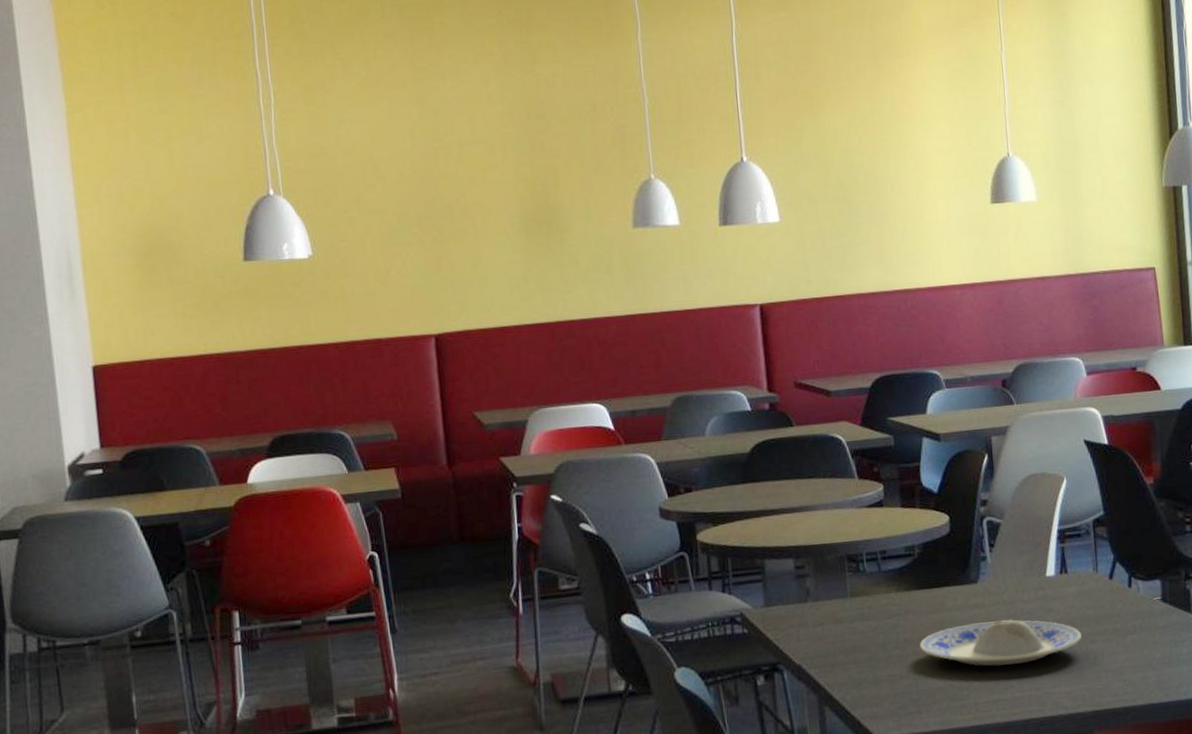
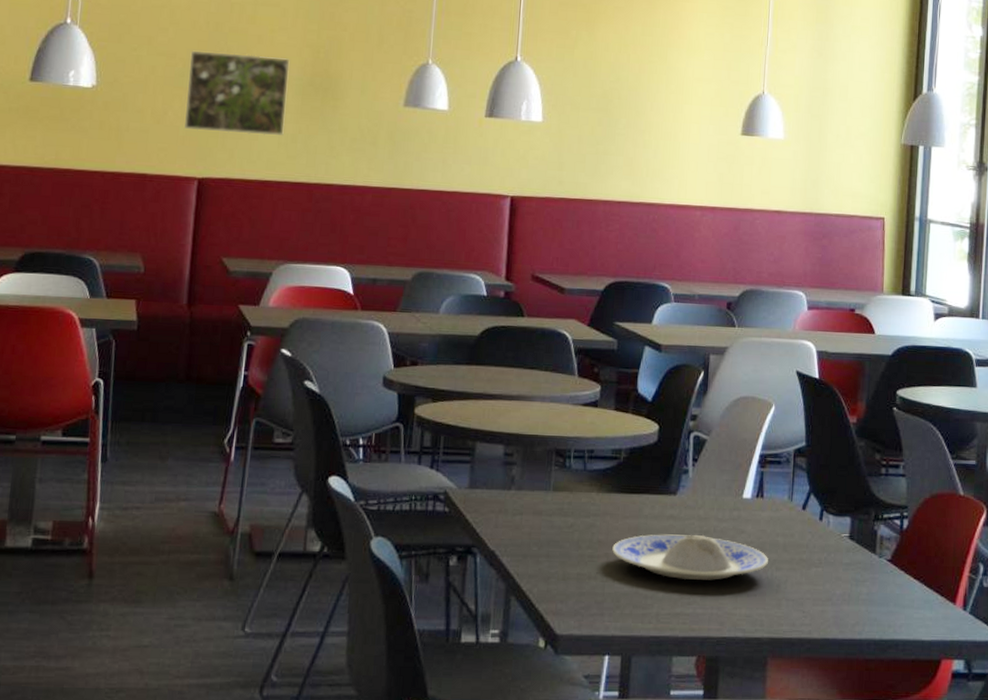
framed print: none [403,196,514,286] -> present [185,51,290,135]

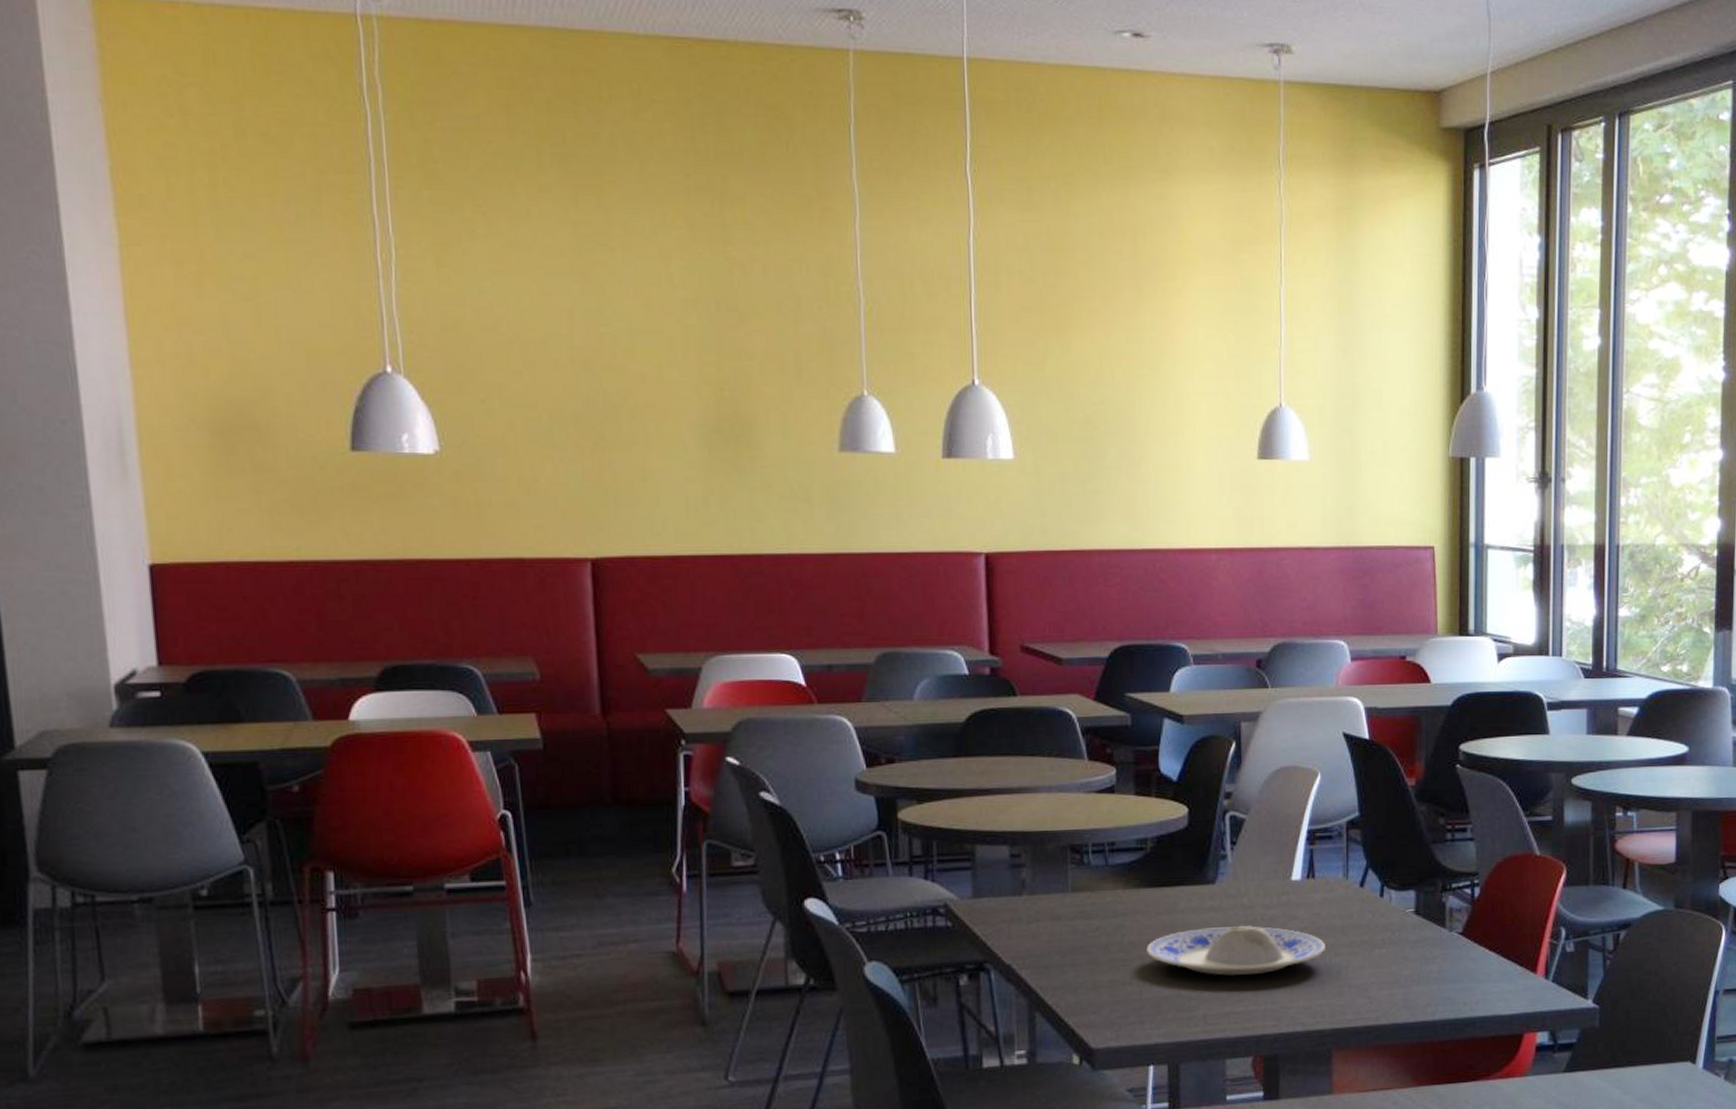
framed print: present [185,51,290,135] -> none [556,398,692,500]

